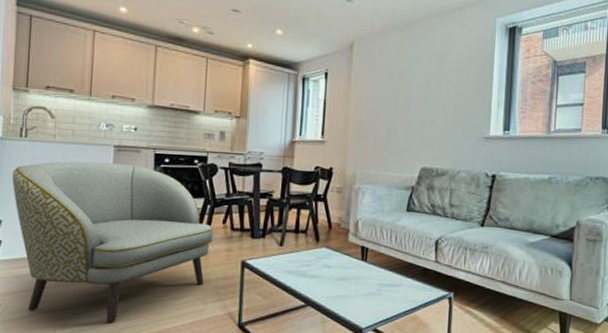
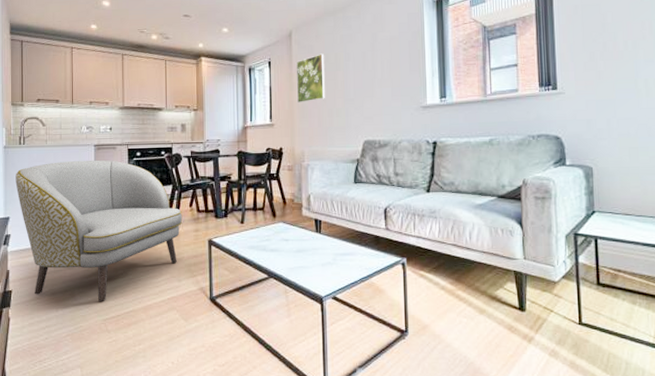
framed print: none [354,70,387,122] -> present [297,53,325,104]

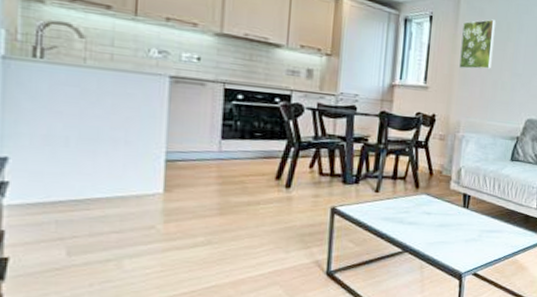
armchair: present [15,160,183,301] -> none [22,90,299,274]

